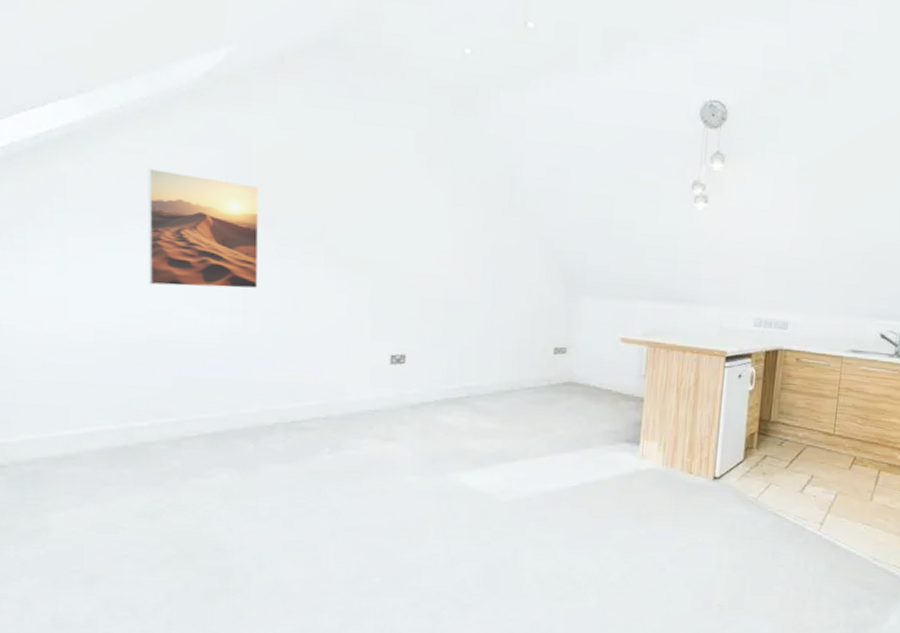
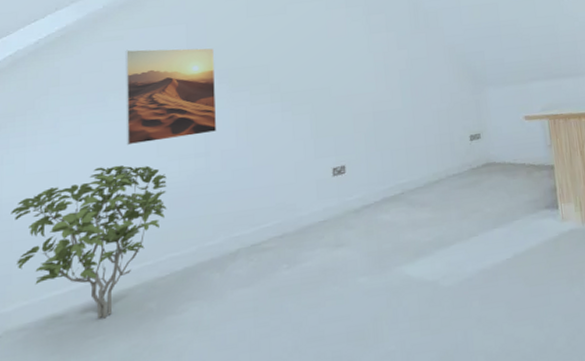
shrub: none [12,304,196,468] -> present [11,165,167,319]

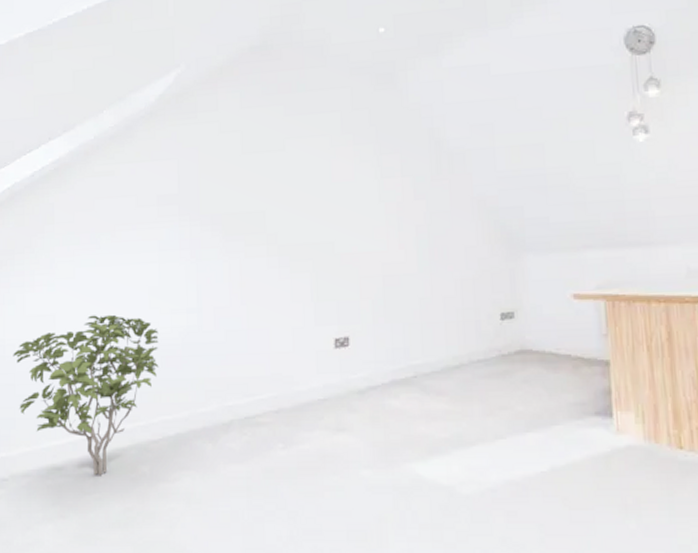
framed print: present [125,47,217,146] -> none [116,186,210,294]

